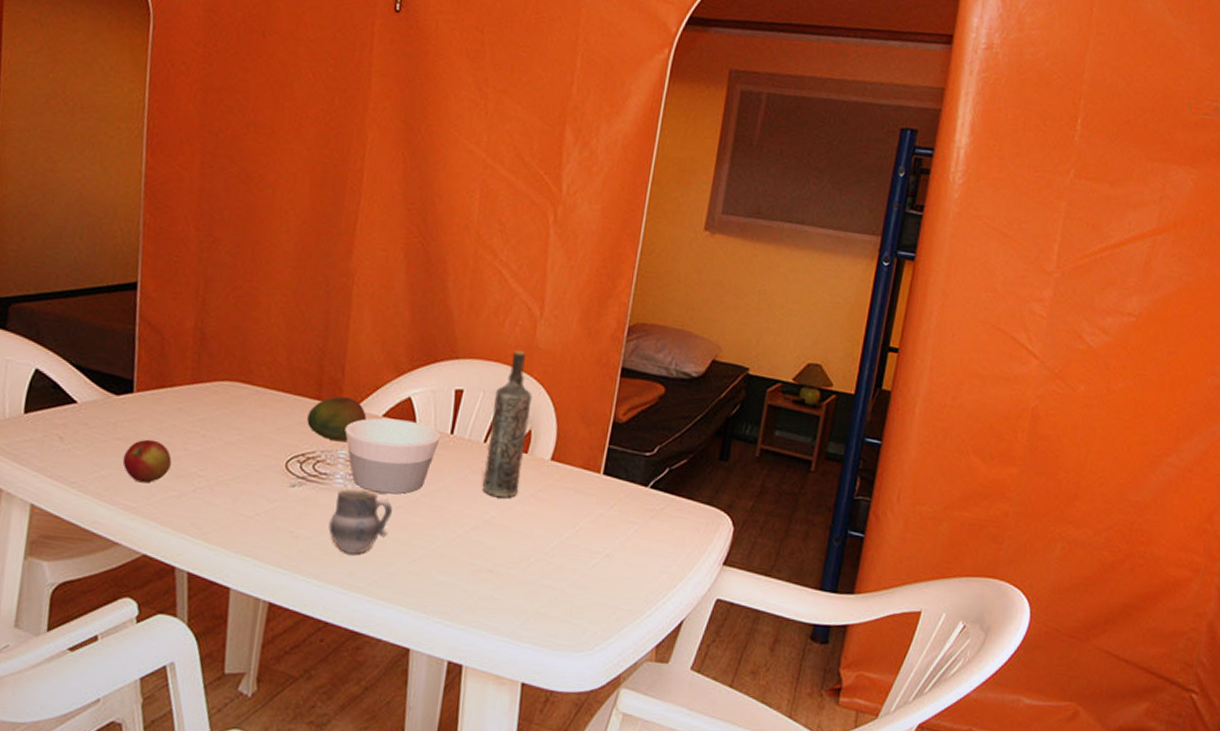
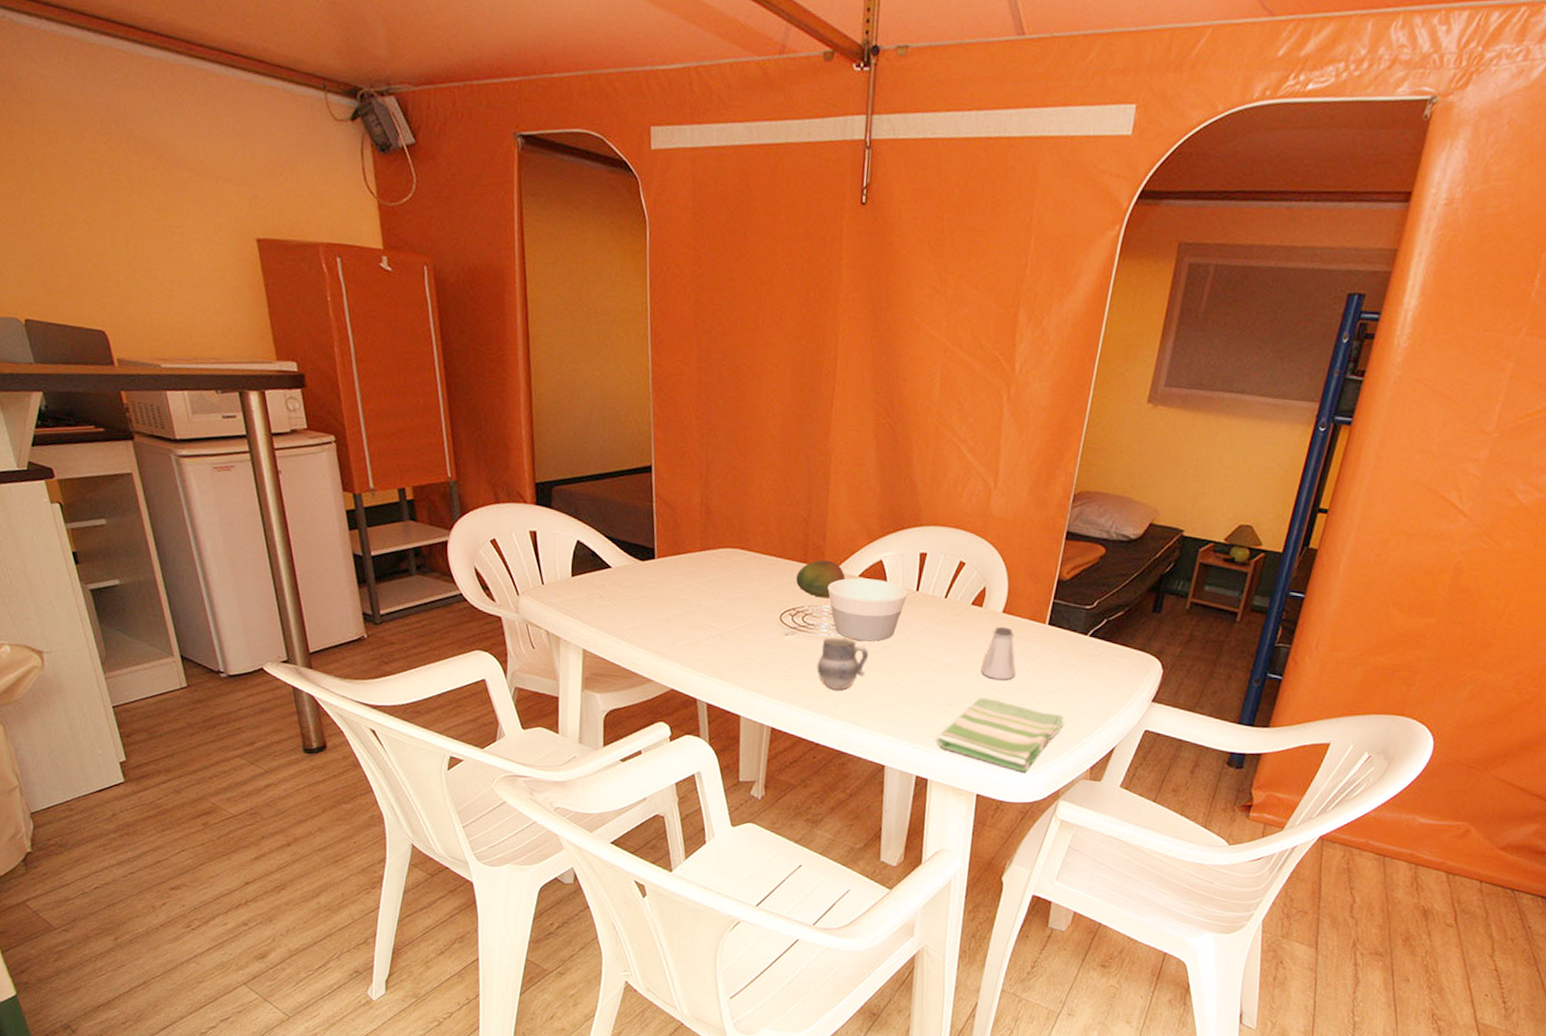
apple: present [122,439,172,484] -> none [650,597,689,633]
dish towel: none [472,562,624,654] -> present [936,698,1064,773]
bottle: present [483,349,533,498] -> none [944,517,987,644]
saltshaker: none [526,476,567,541] -> present [981,626,1016,681]

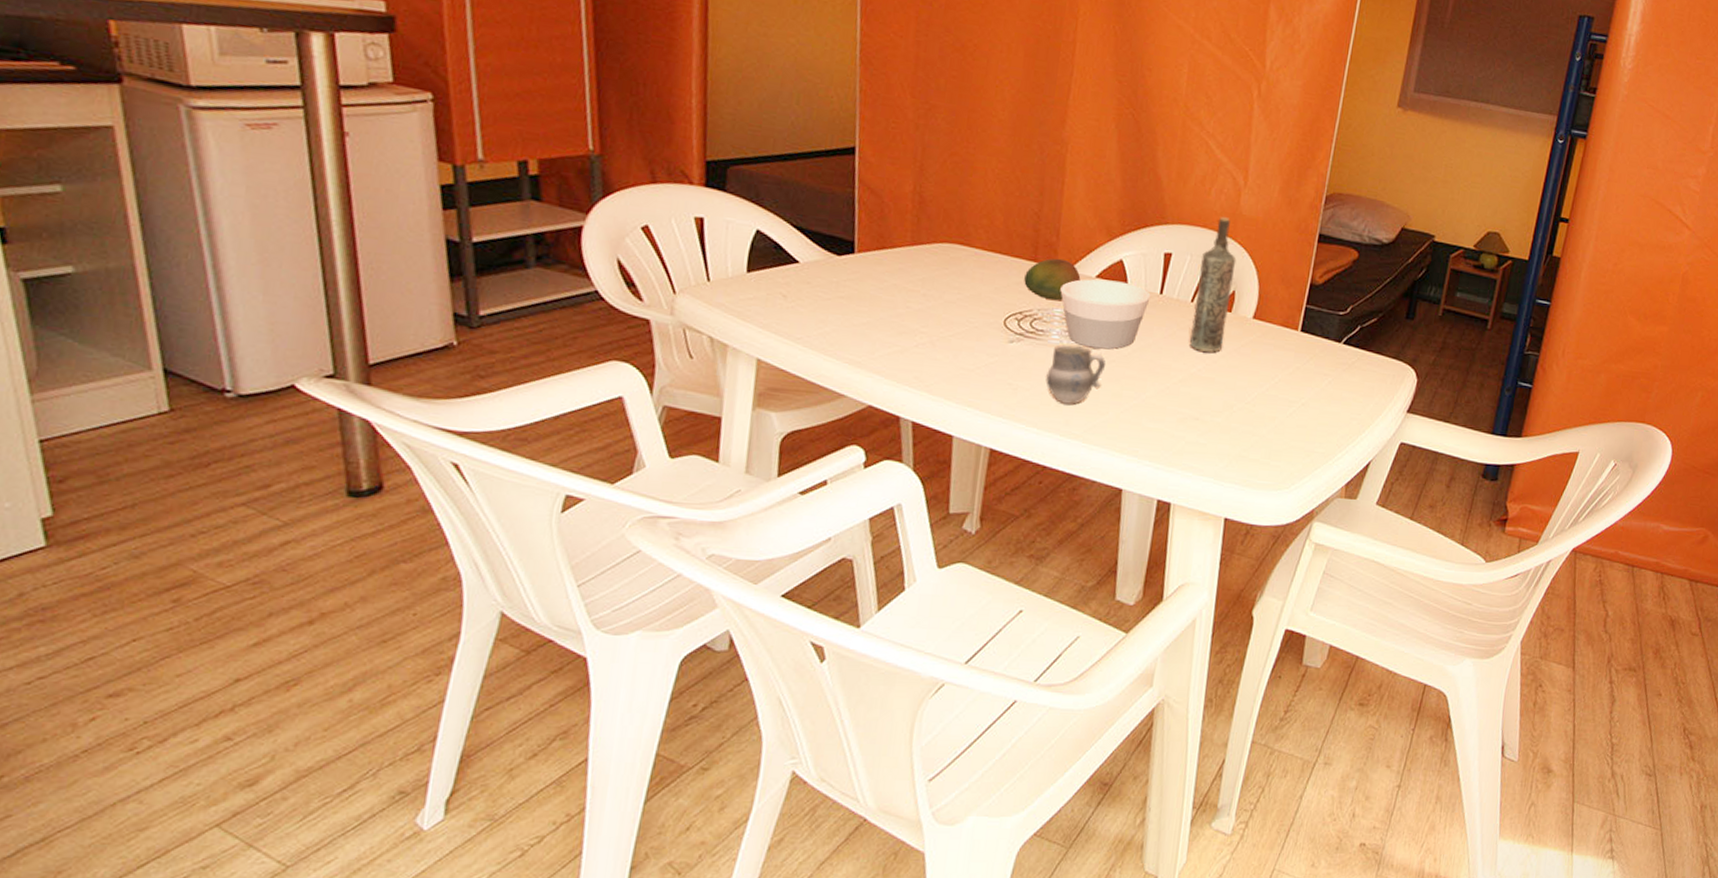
dish towel: present [936,698,1064,773] -> none [1180,411,1318,492]
bottle: none [944,517,987,644] -> present [1190,216,1237,352]
saltshaker: present [981,626,1016,681] -> none [1230,333,1267,392]

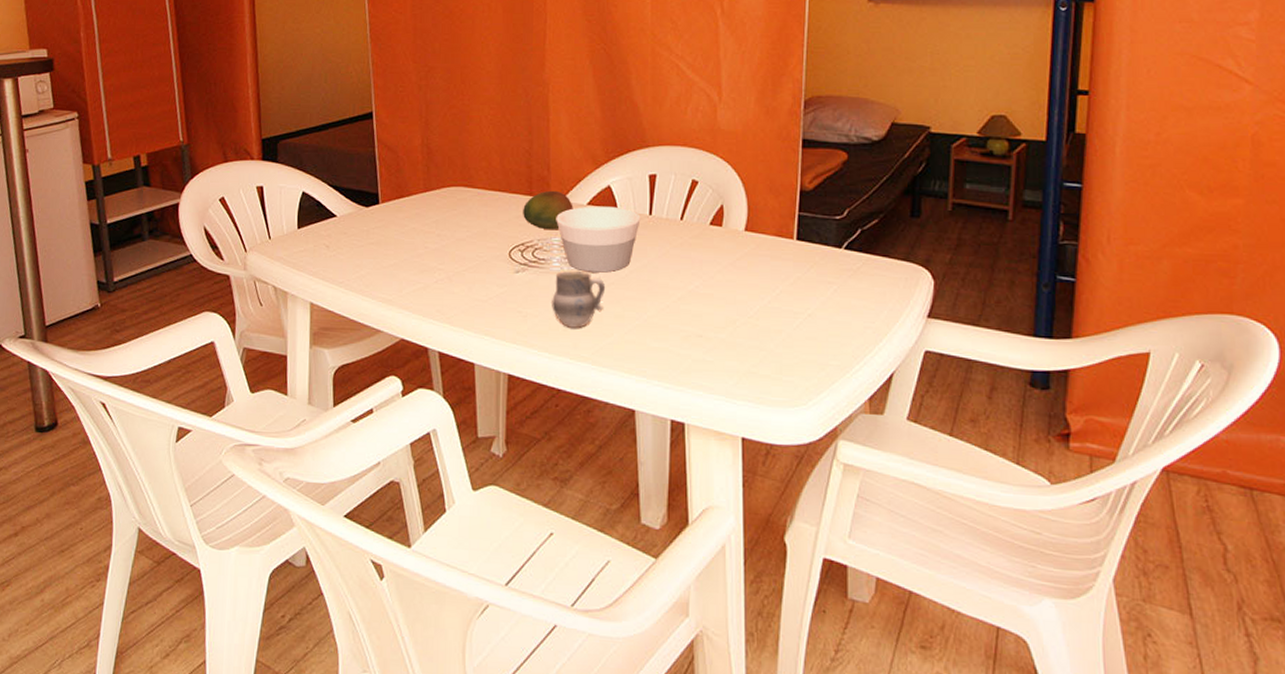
bottle: present [1190,216,1237,352] -> none [684,133,721,268]

